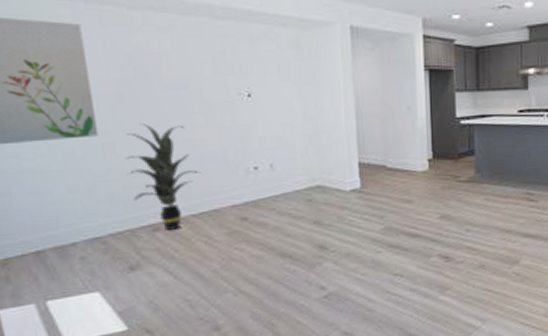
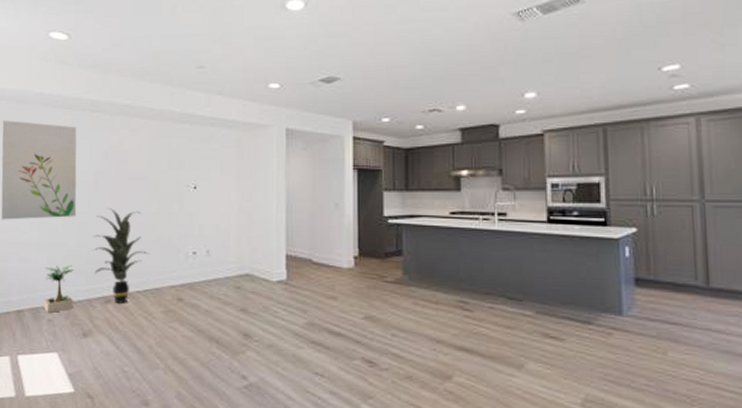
potted plant: none [66,194,112,251] -> present [43,265,75,314]

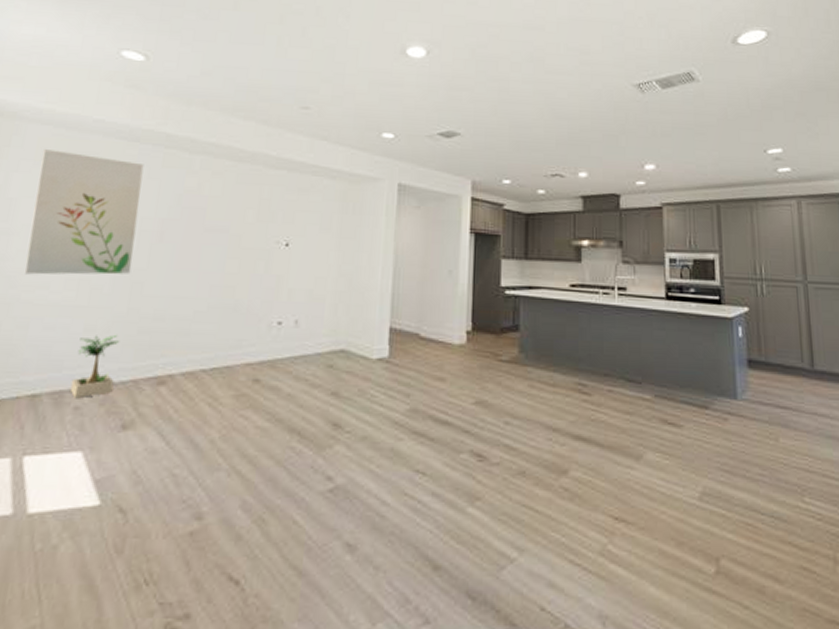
indoor plant: present [93,208,149,303] -> none [147,265,222,385]

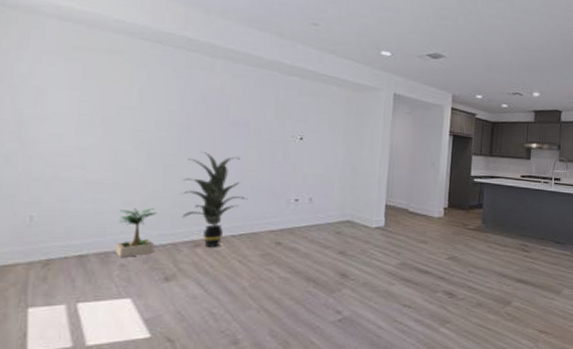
wall art: present [24,149,144,275] -> none [59,44,168,158]
indoor plant: none [147,265,222,385] -> present [181,152,247,247]

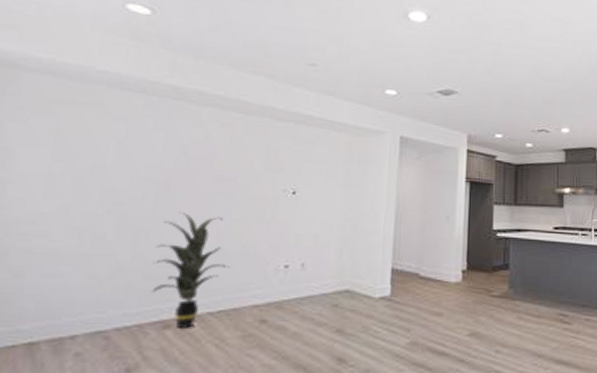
potted plant: present [114,208,158,258] -> none [70,282,124,345]

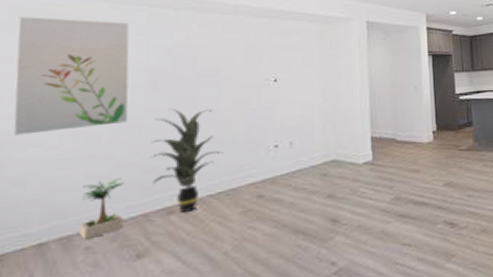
wall art: none [20,99,150,224] -> present [13,17,129,136]
potted plant: none [70,282,124,345] -> present [78,178,125,240]

